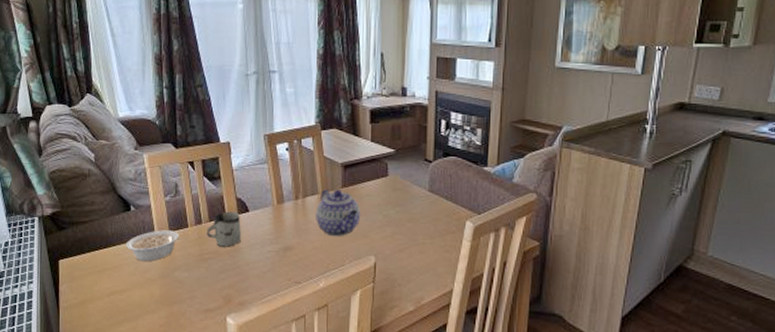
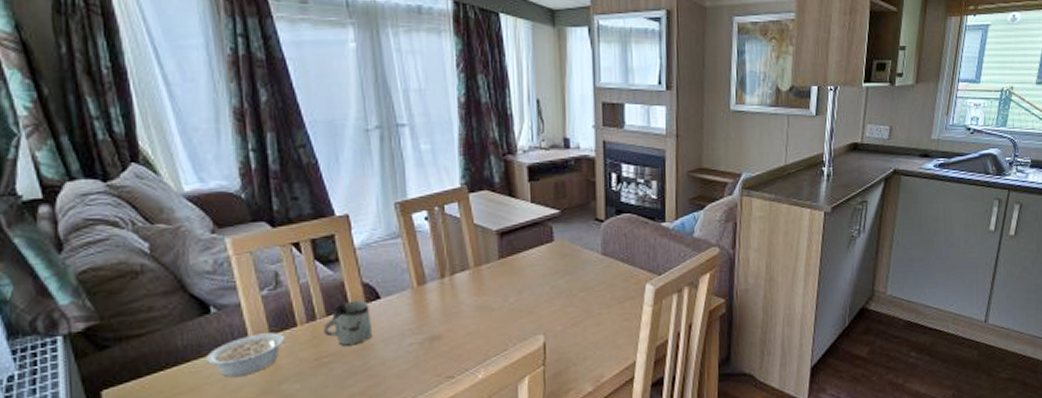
teapot: present [316,189,361,237] -> none [468,262,524,318]

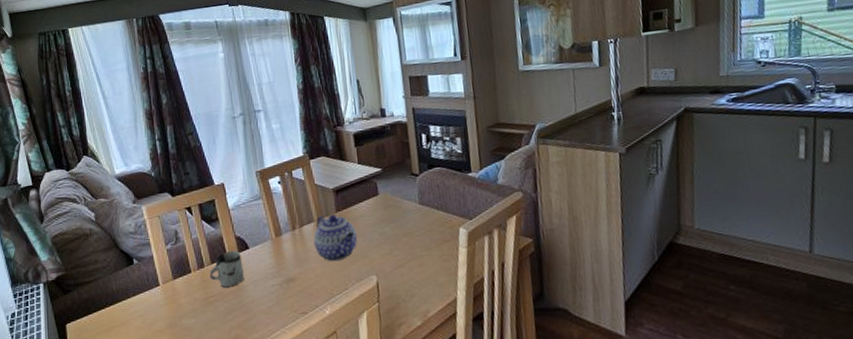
legume: present [205,332,287,378] -> none [131,278,185,314]
teapot: none [468,262,524,318] -> present [313,215,358,262]

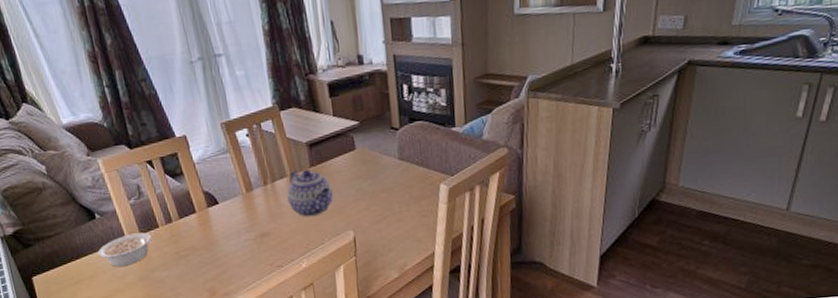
legume: none [131,278,185,314] -> present [97,232,154,267]
cup: present [209,250,244,288] -> none [178,205,216,242]

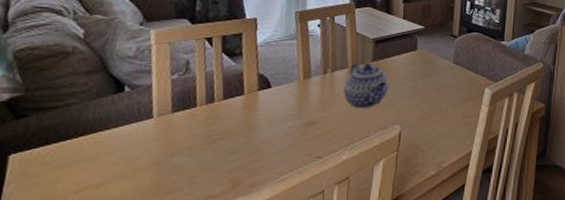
legume: present [97,232,154,267] -> none [110,111,186,149]

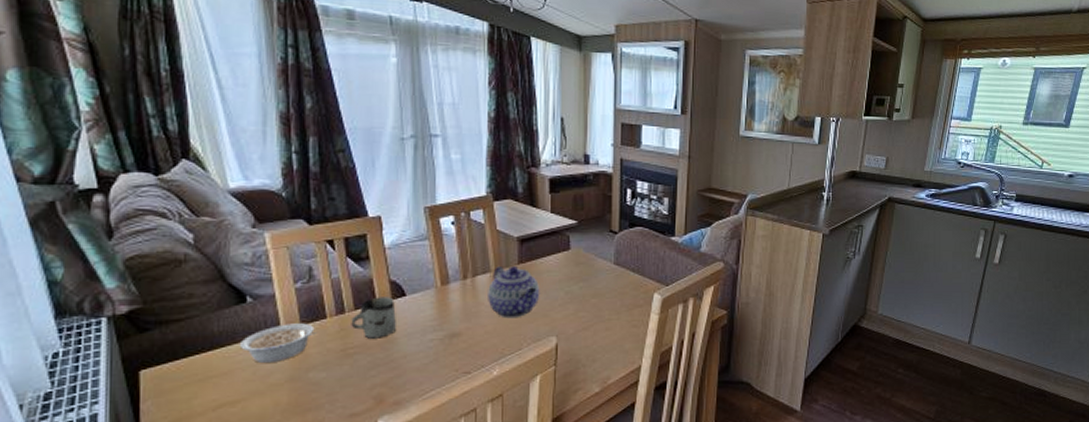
legume: none [110,111,186,149] -> present [239,323,316,364]
cup: none [218,88,261,126] -> present [351,297,396,339]

